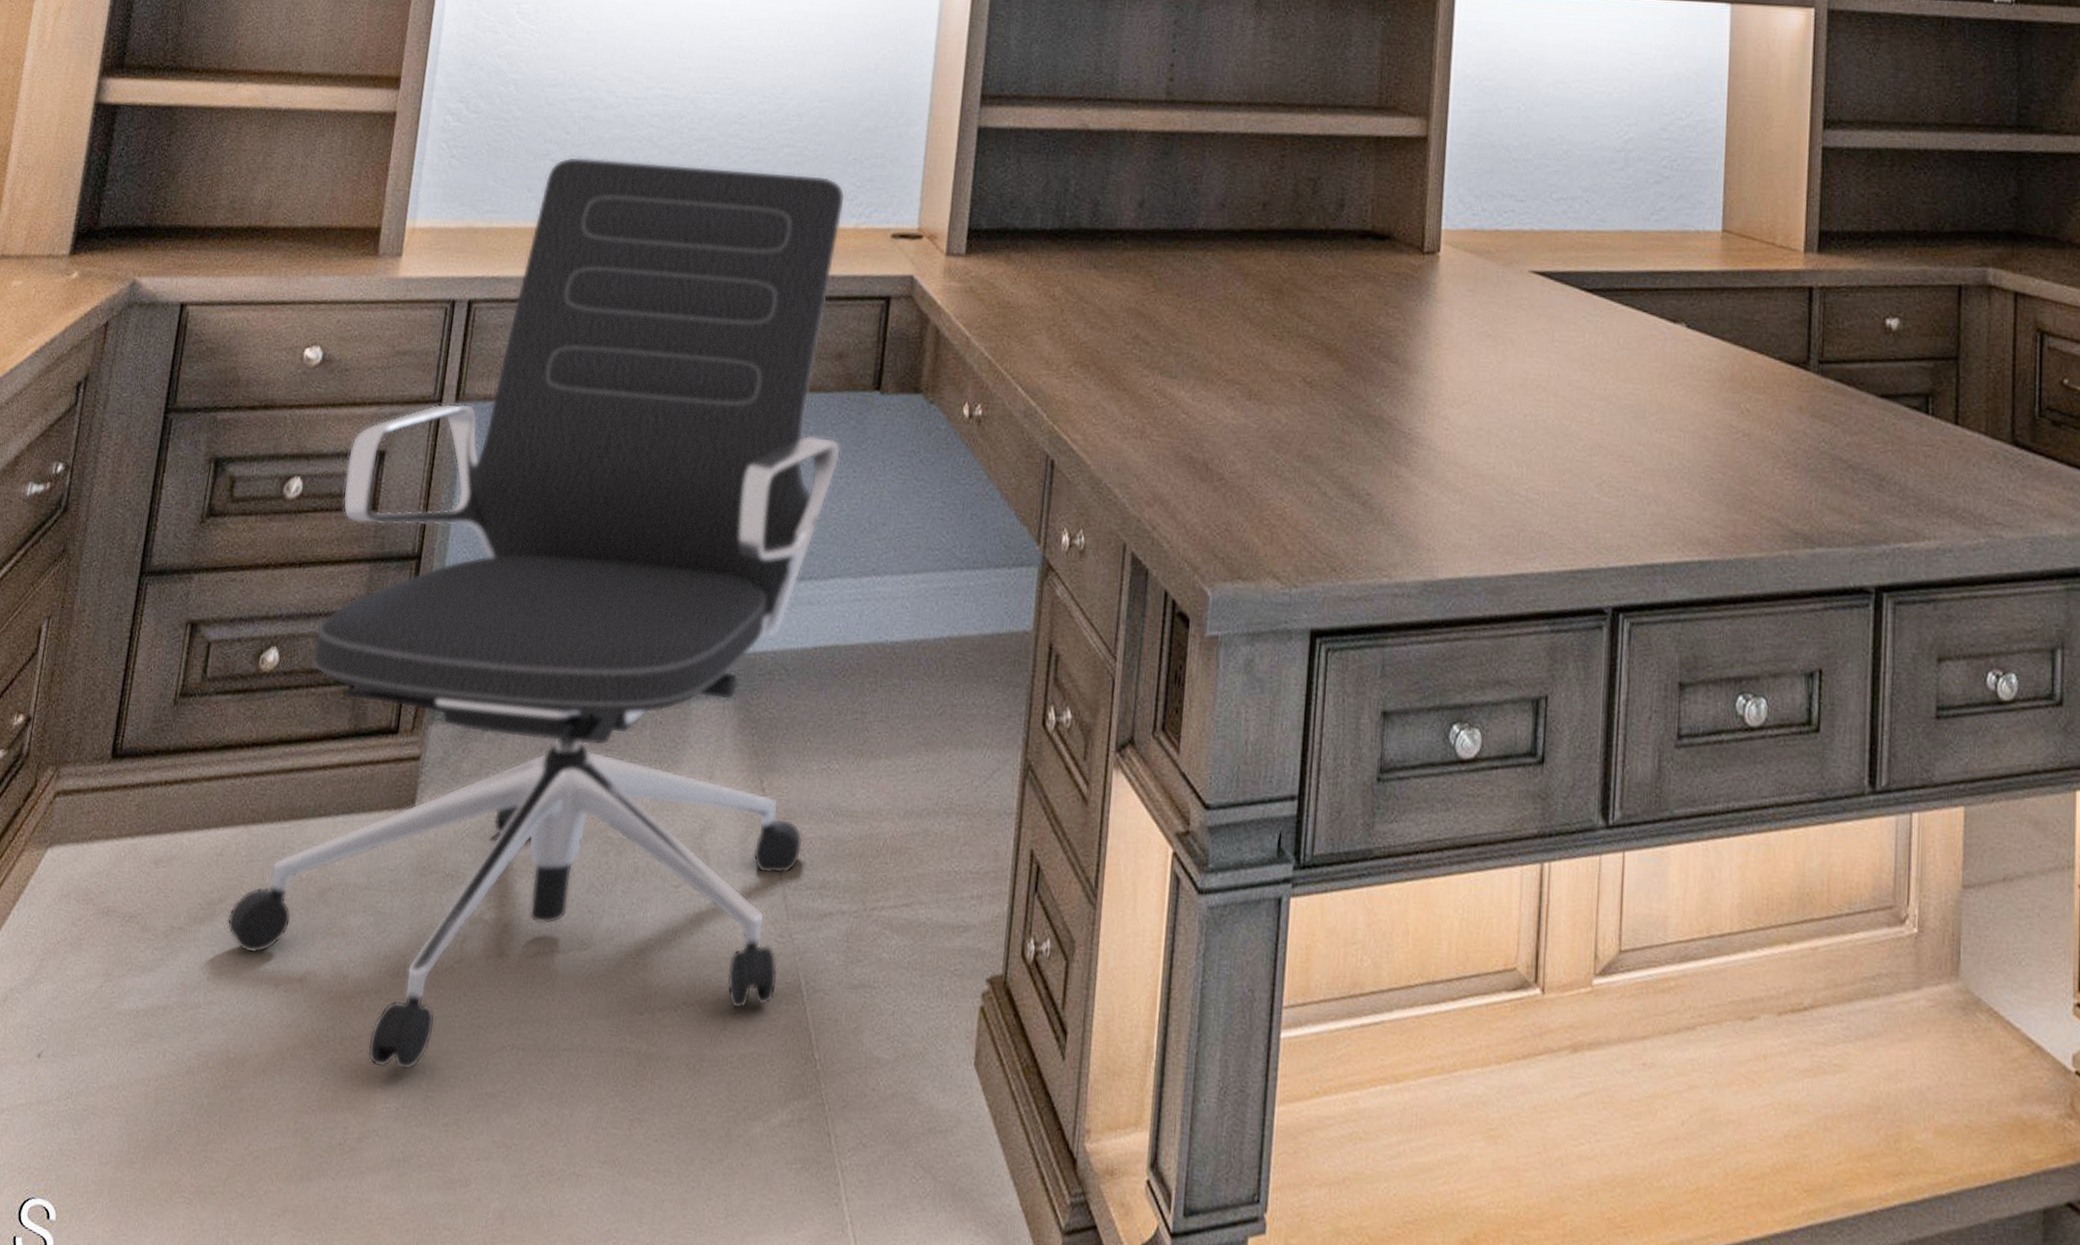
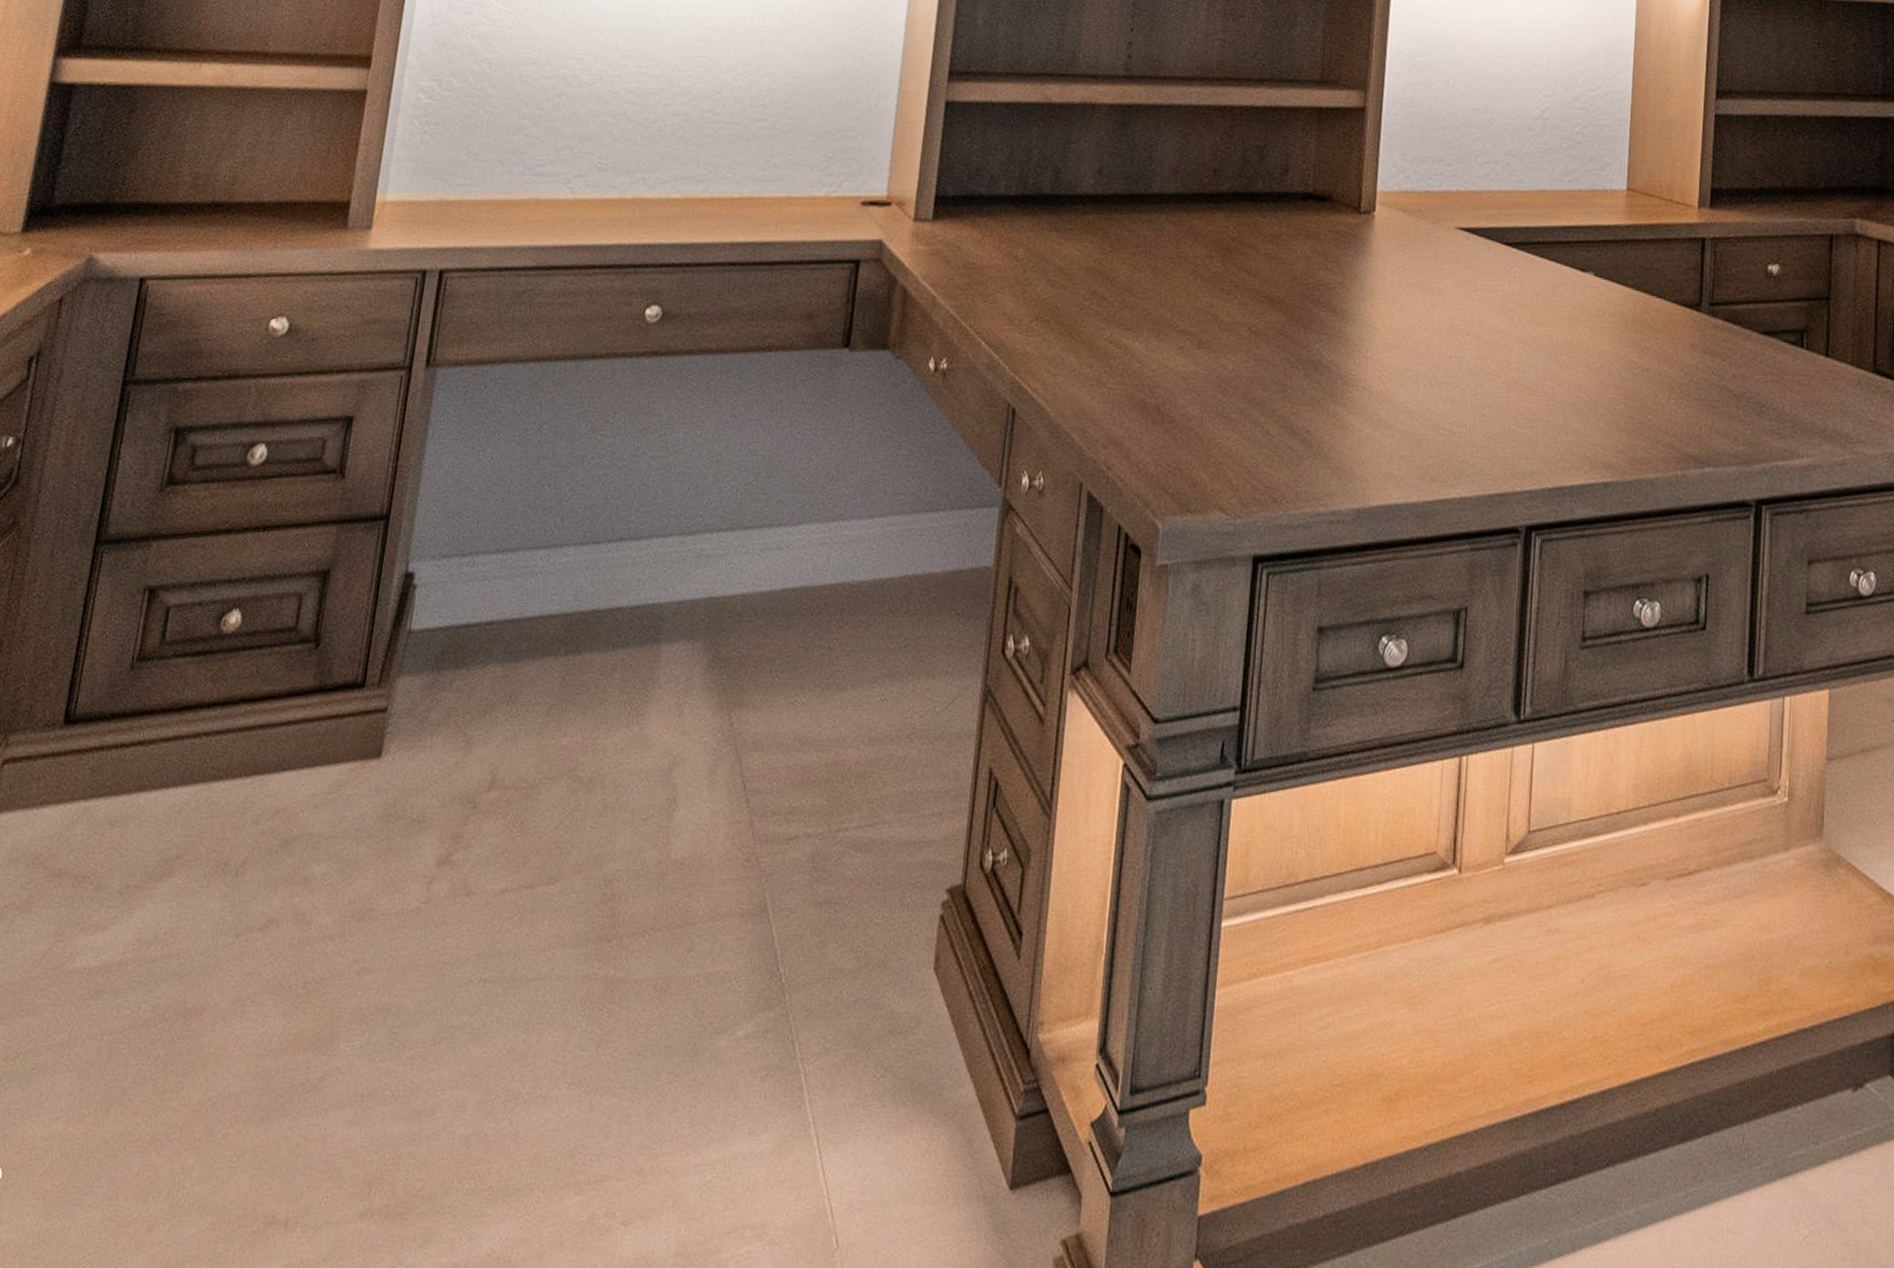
office chair: present [227,156,846,1071] -> none [185,131,817,1010]

